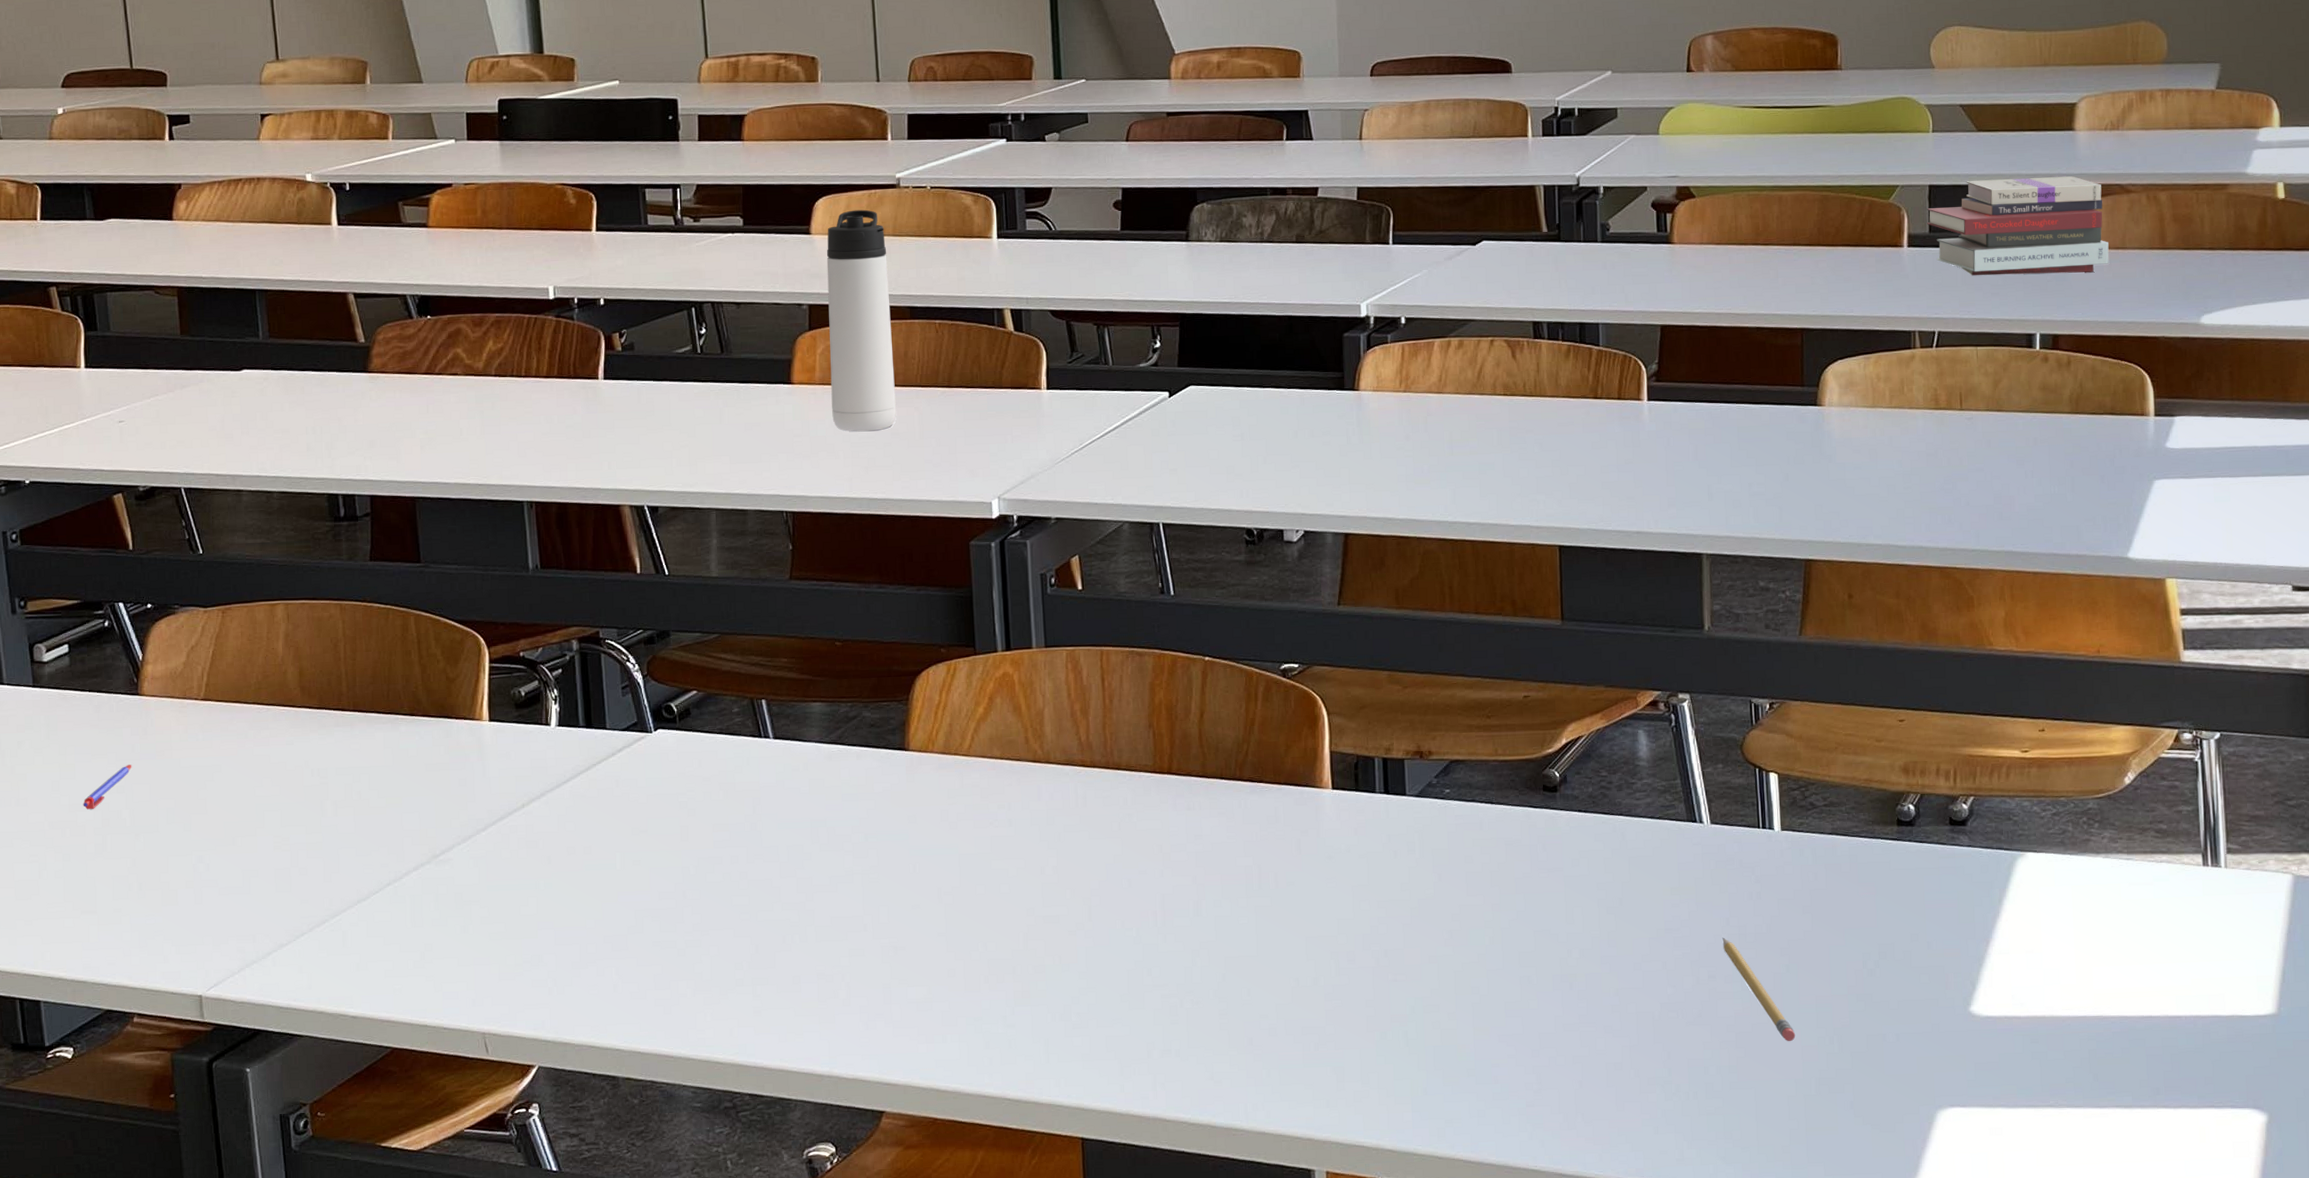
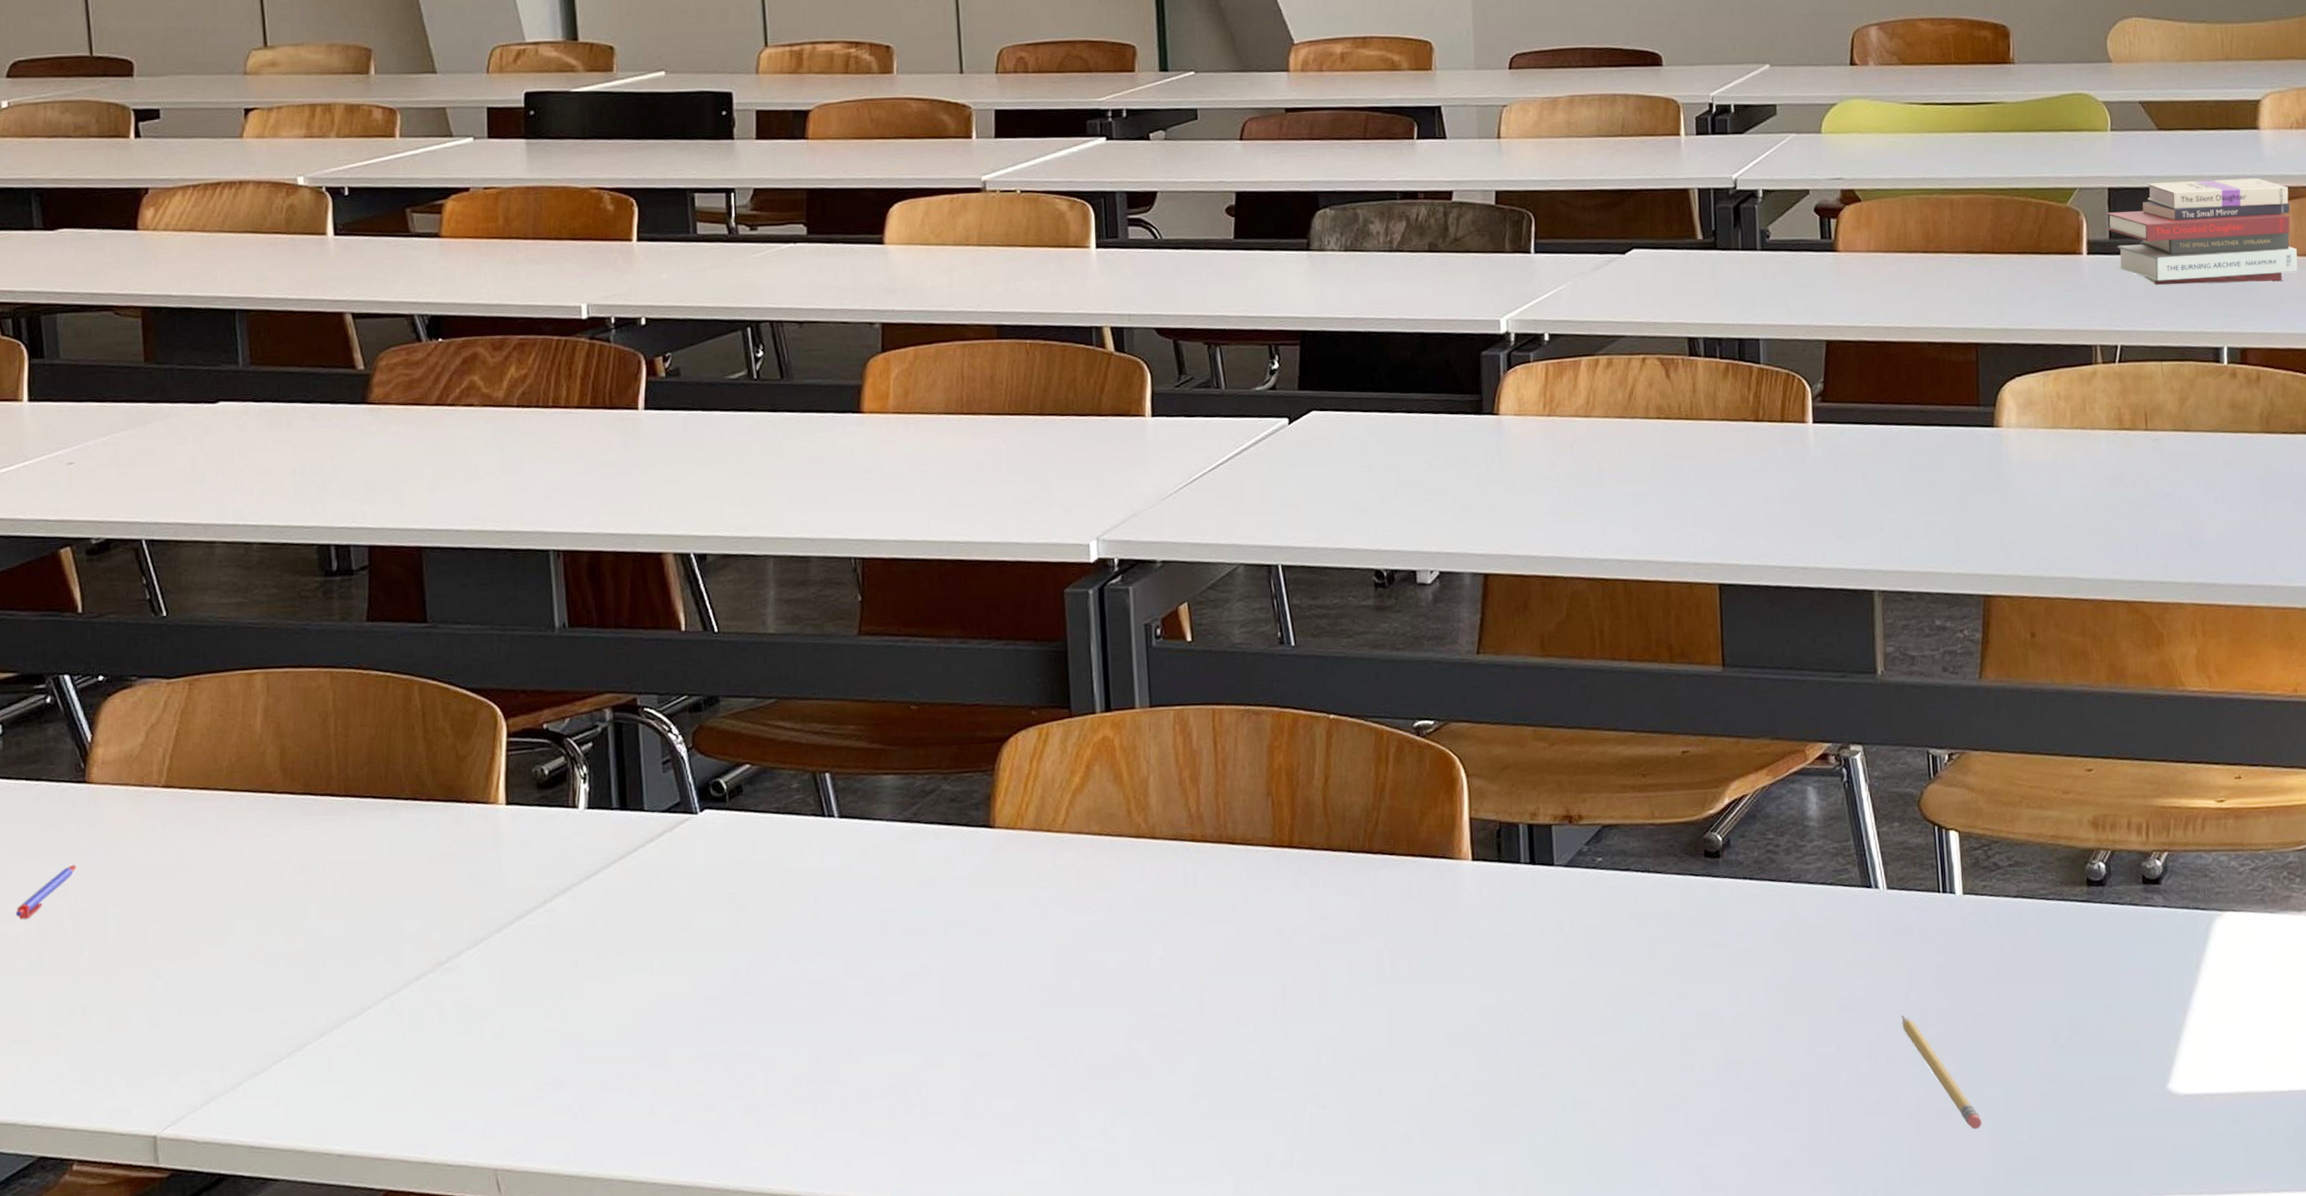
thermos bottle: present [826,209,896,432] -> none [902,216,981,467]

